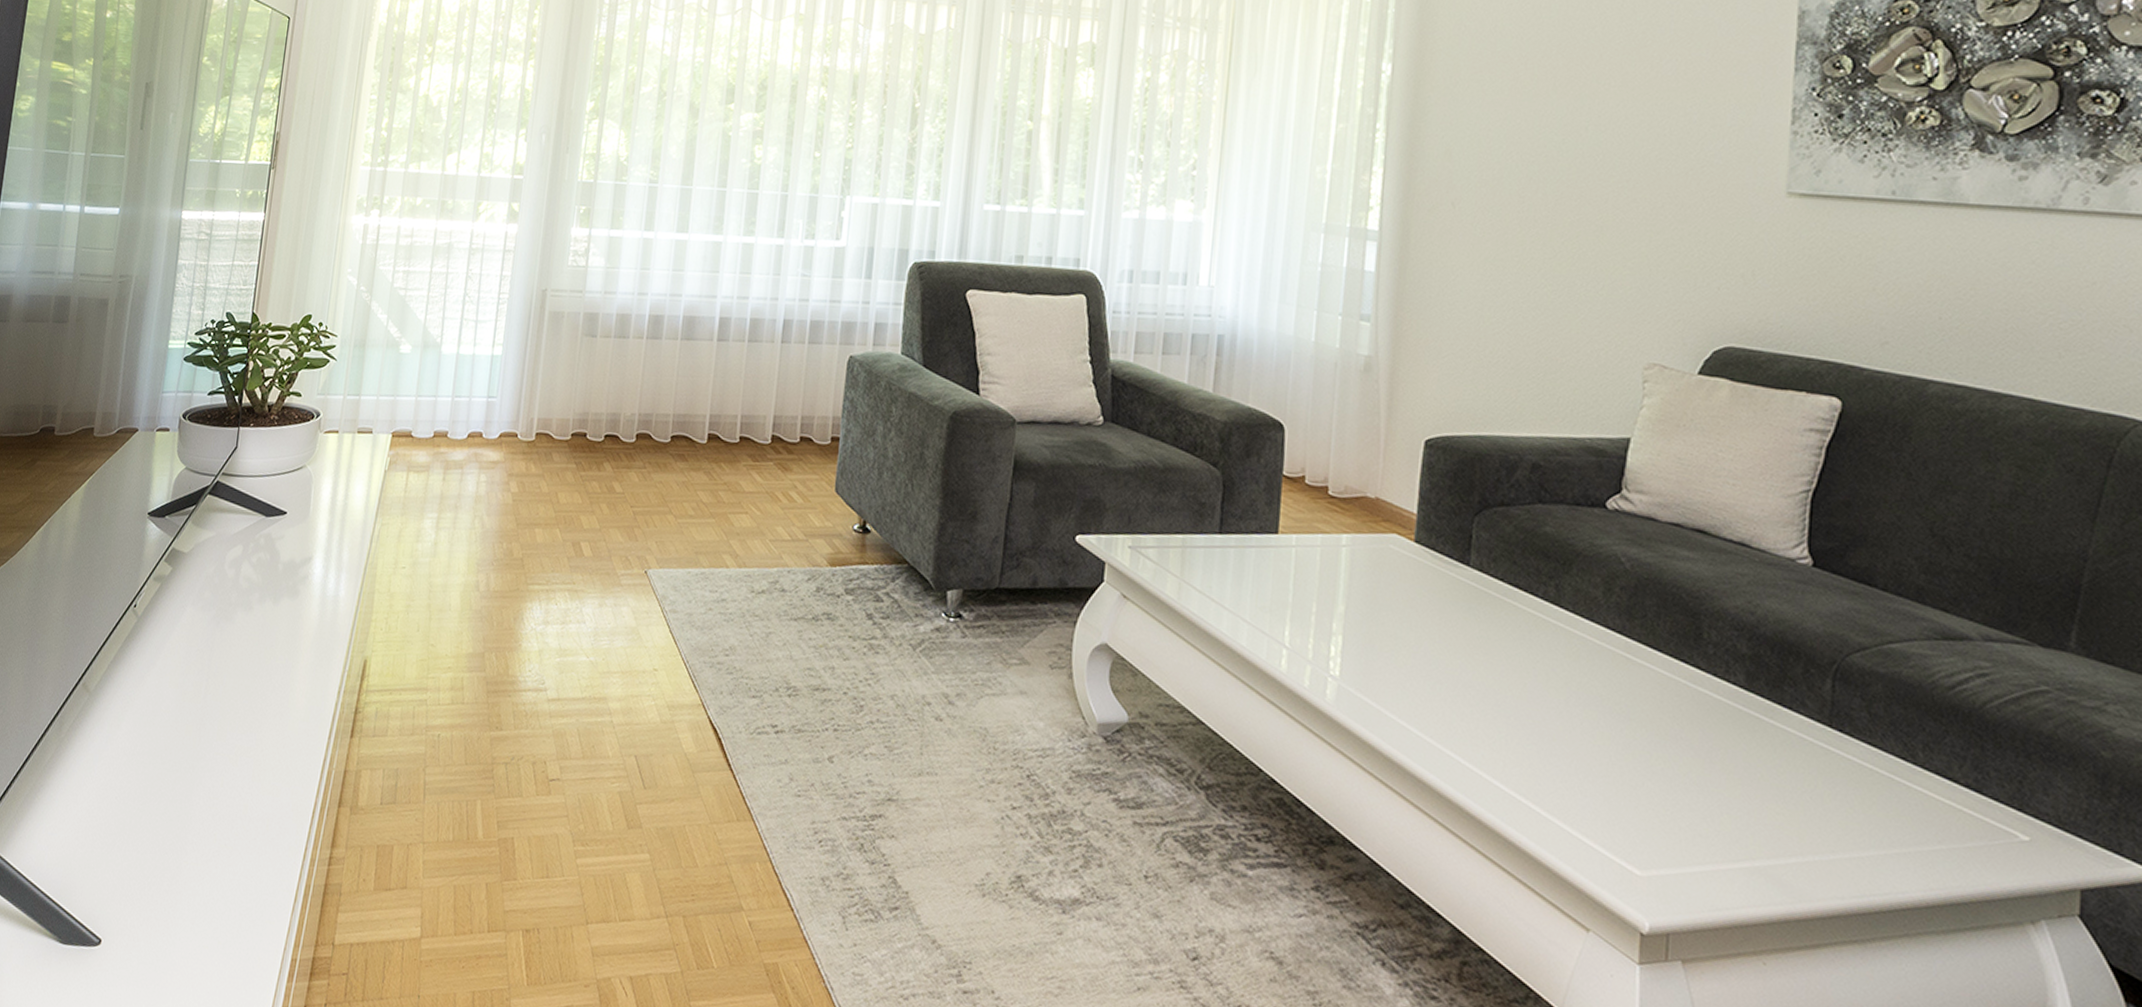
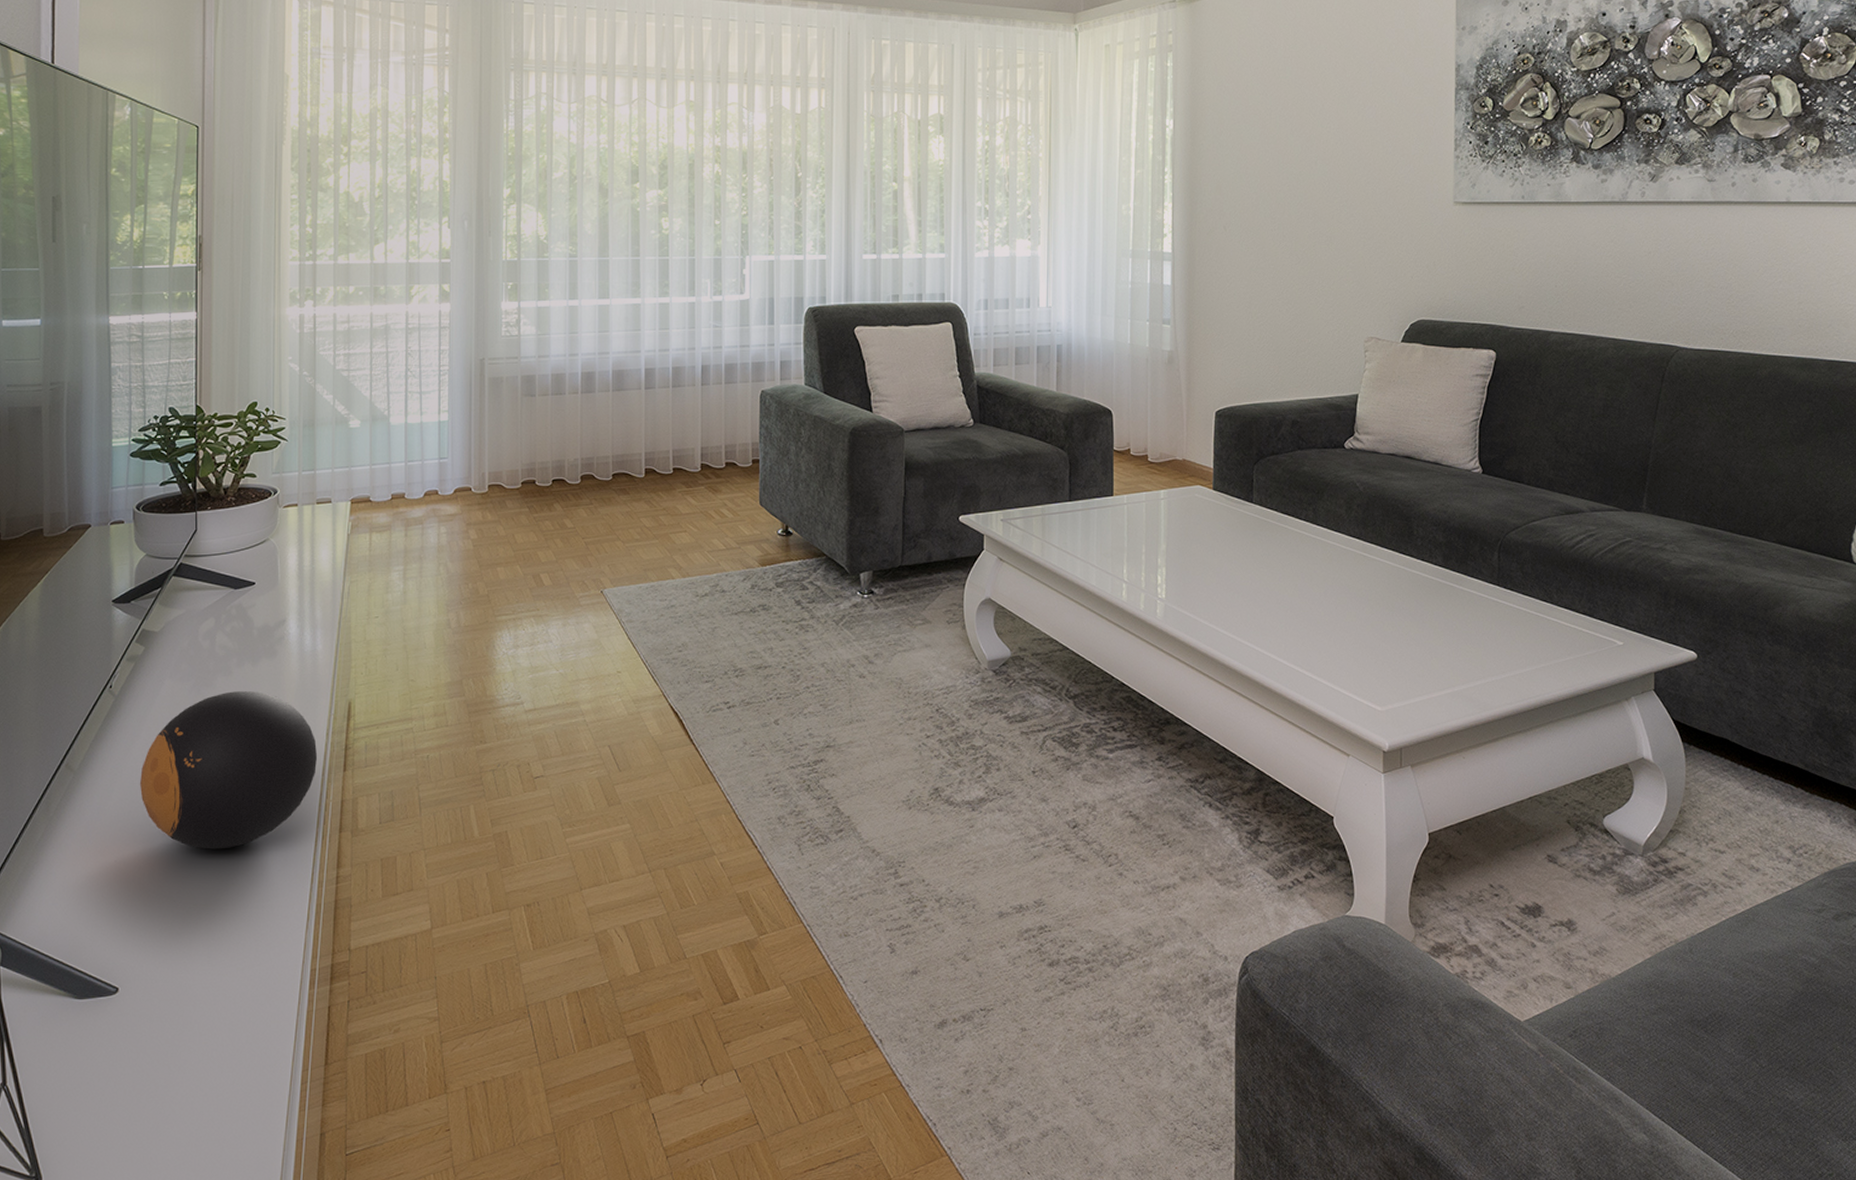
decorative ball: none [148,629,327,805] -> present [140,691,318,850]

